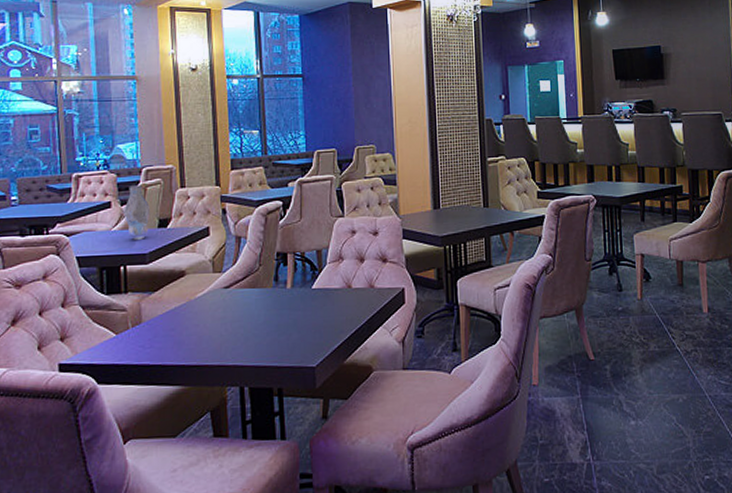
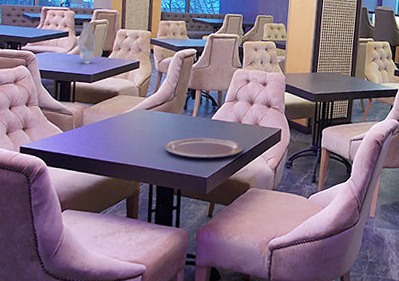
plate: none [255,311,358,344] -> present [165,137,244,159]

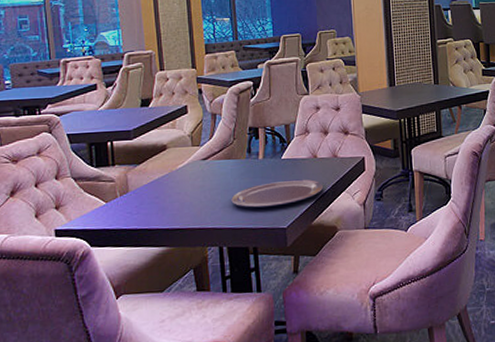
vase: present [77,22,98,64] -> none [109,69,133,118]

